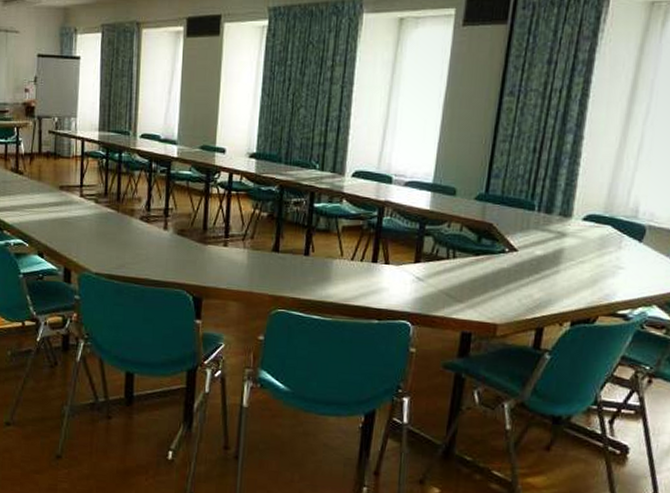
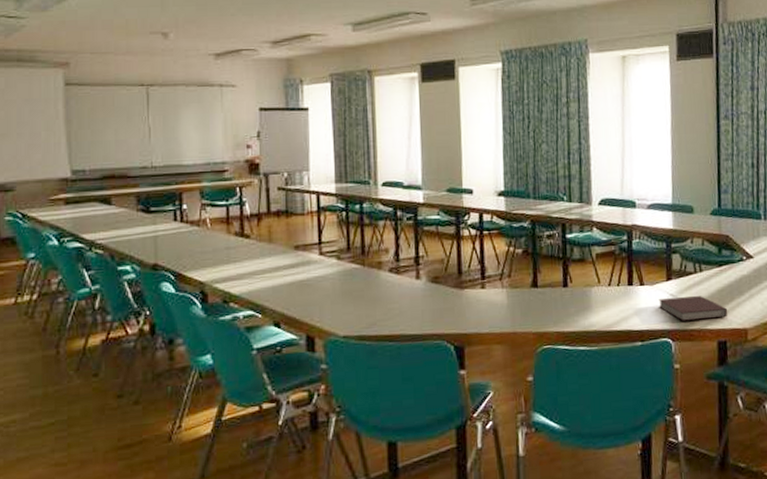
notebook: none [402,280,479,309] -> present [658,296,728,321]

